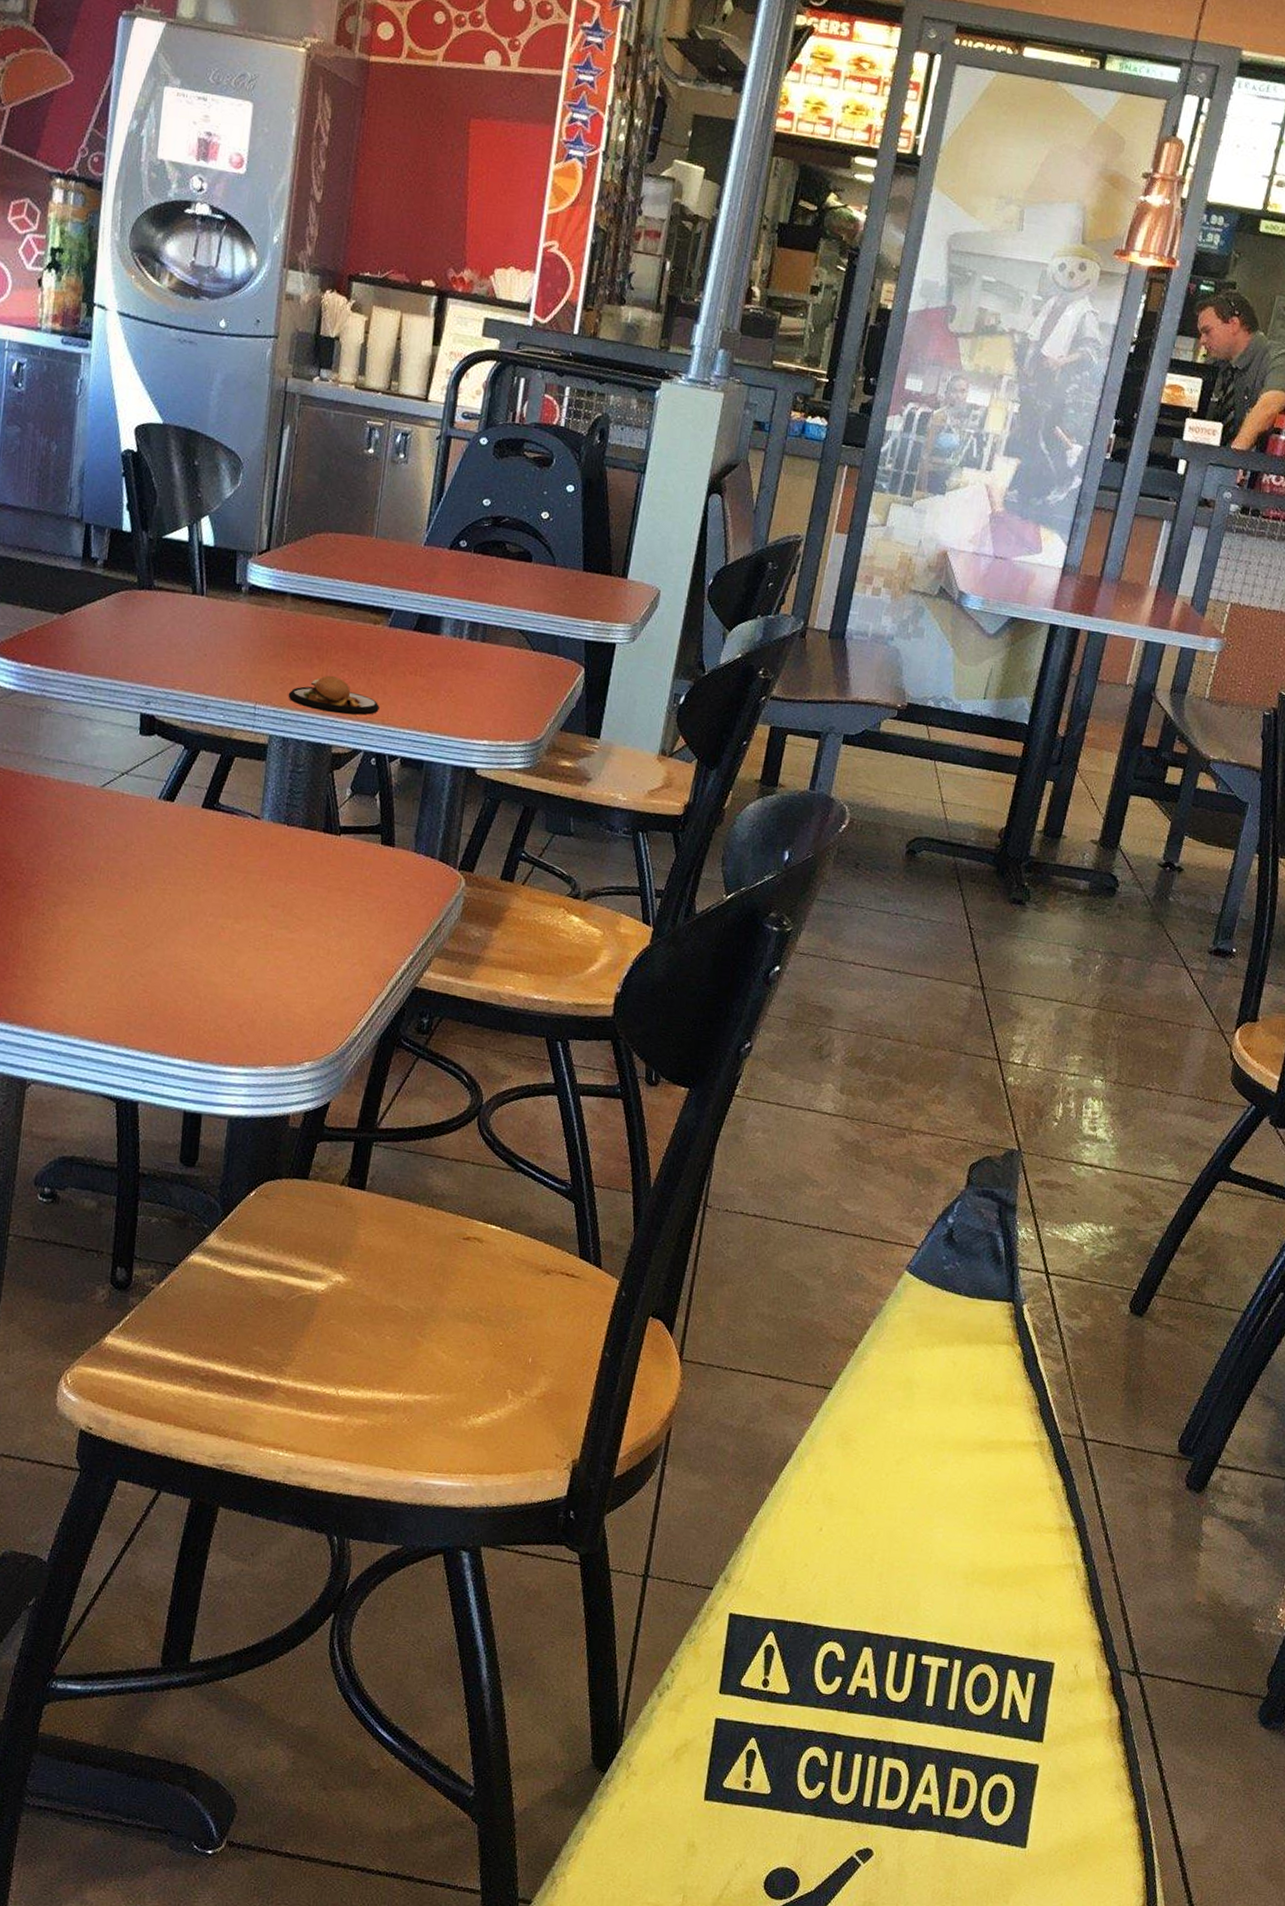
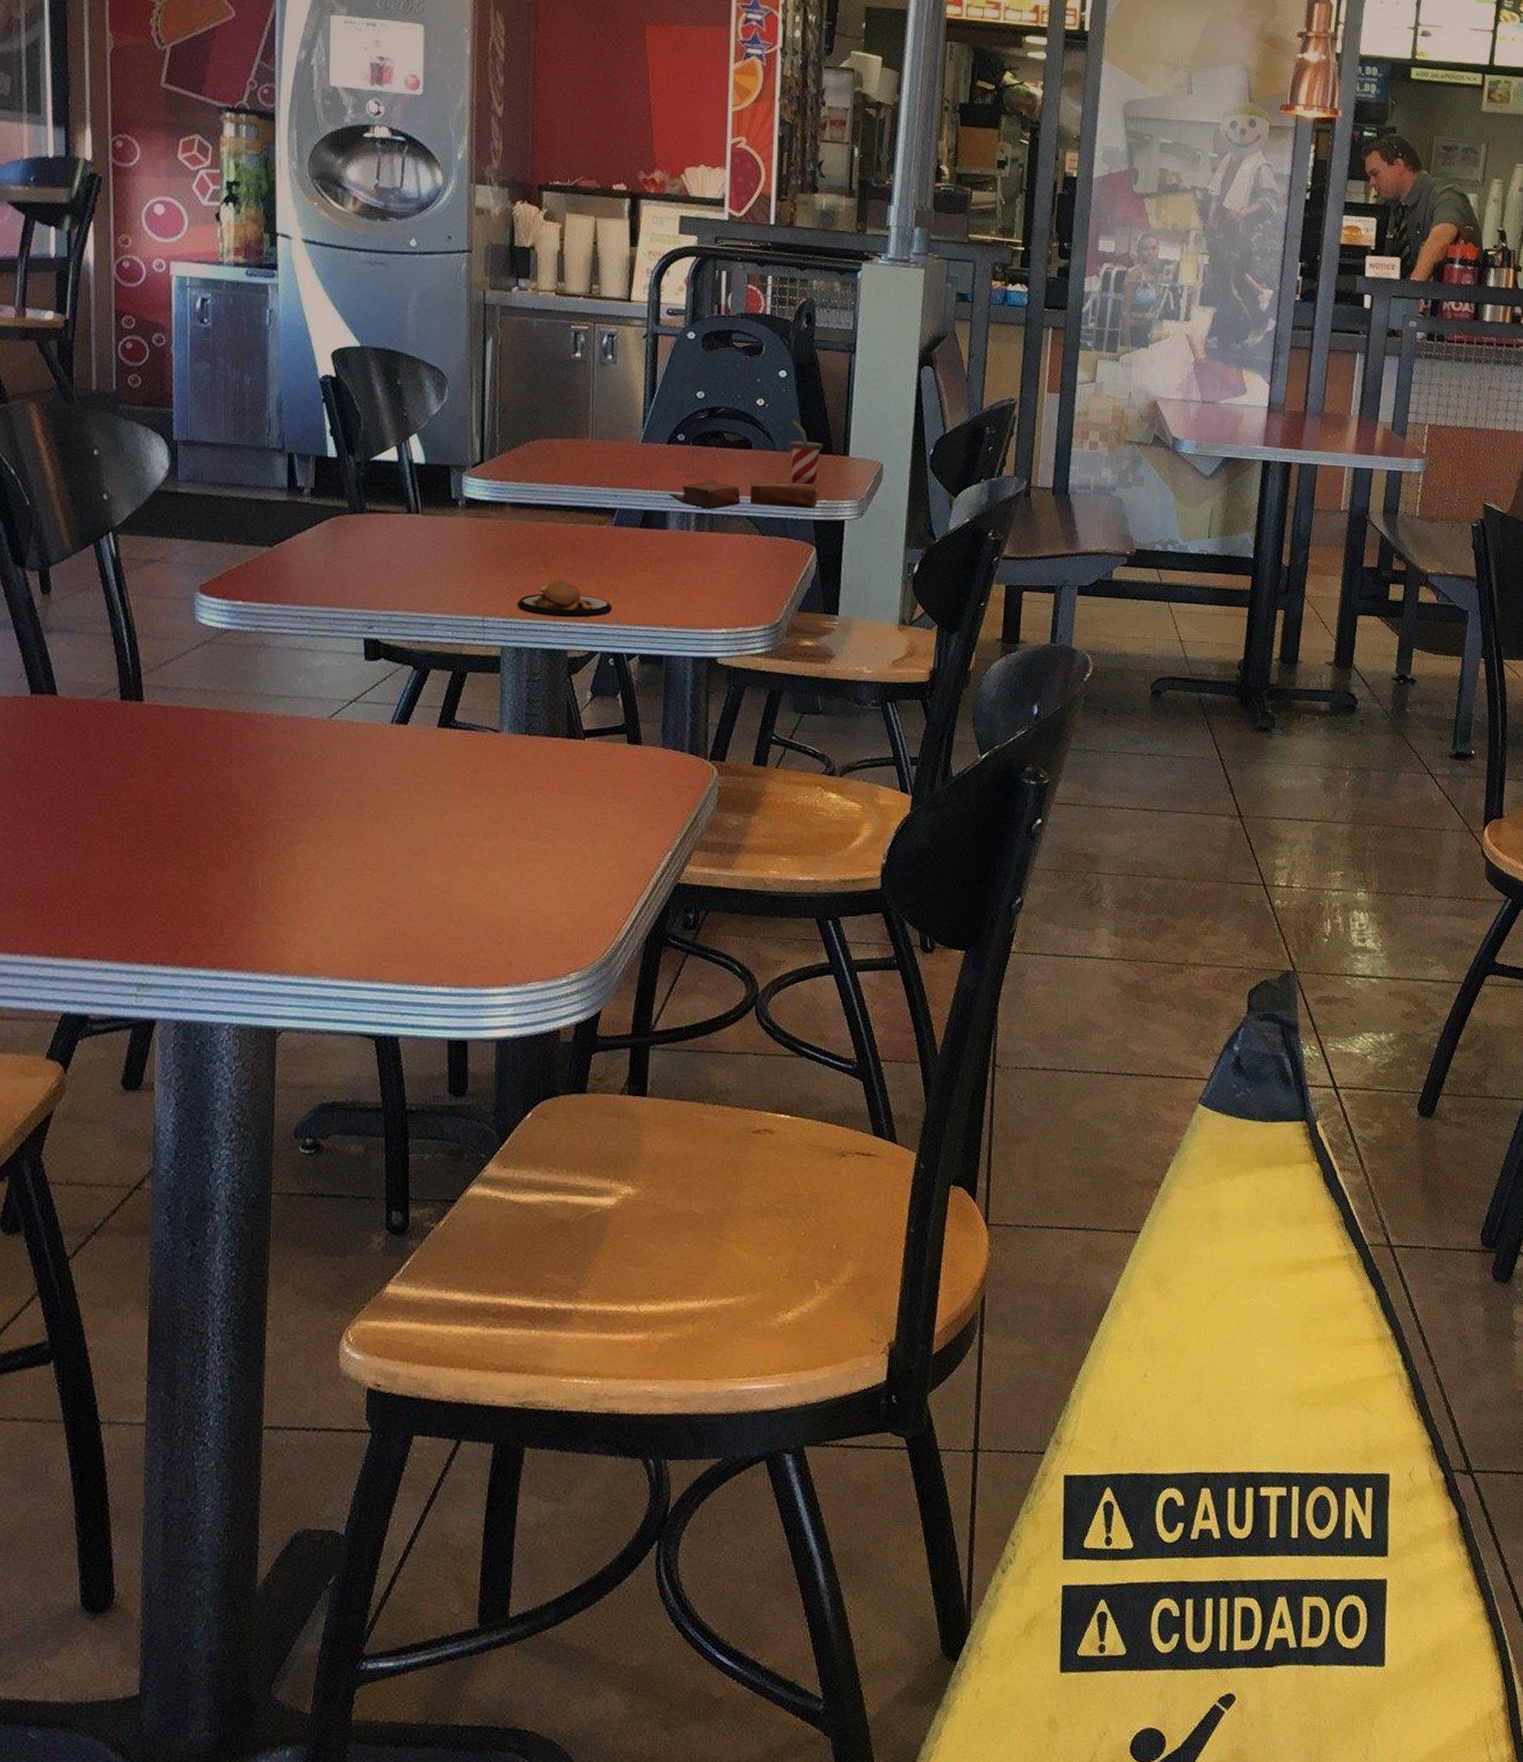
paper bag: none [444,590,597,628] -> present [668,480,822,510]
beverage cup: none [567,535,603,605] -> present [789,419,823,485]

